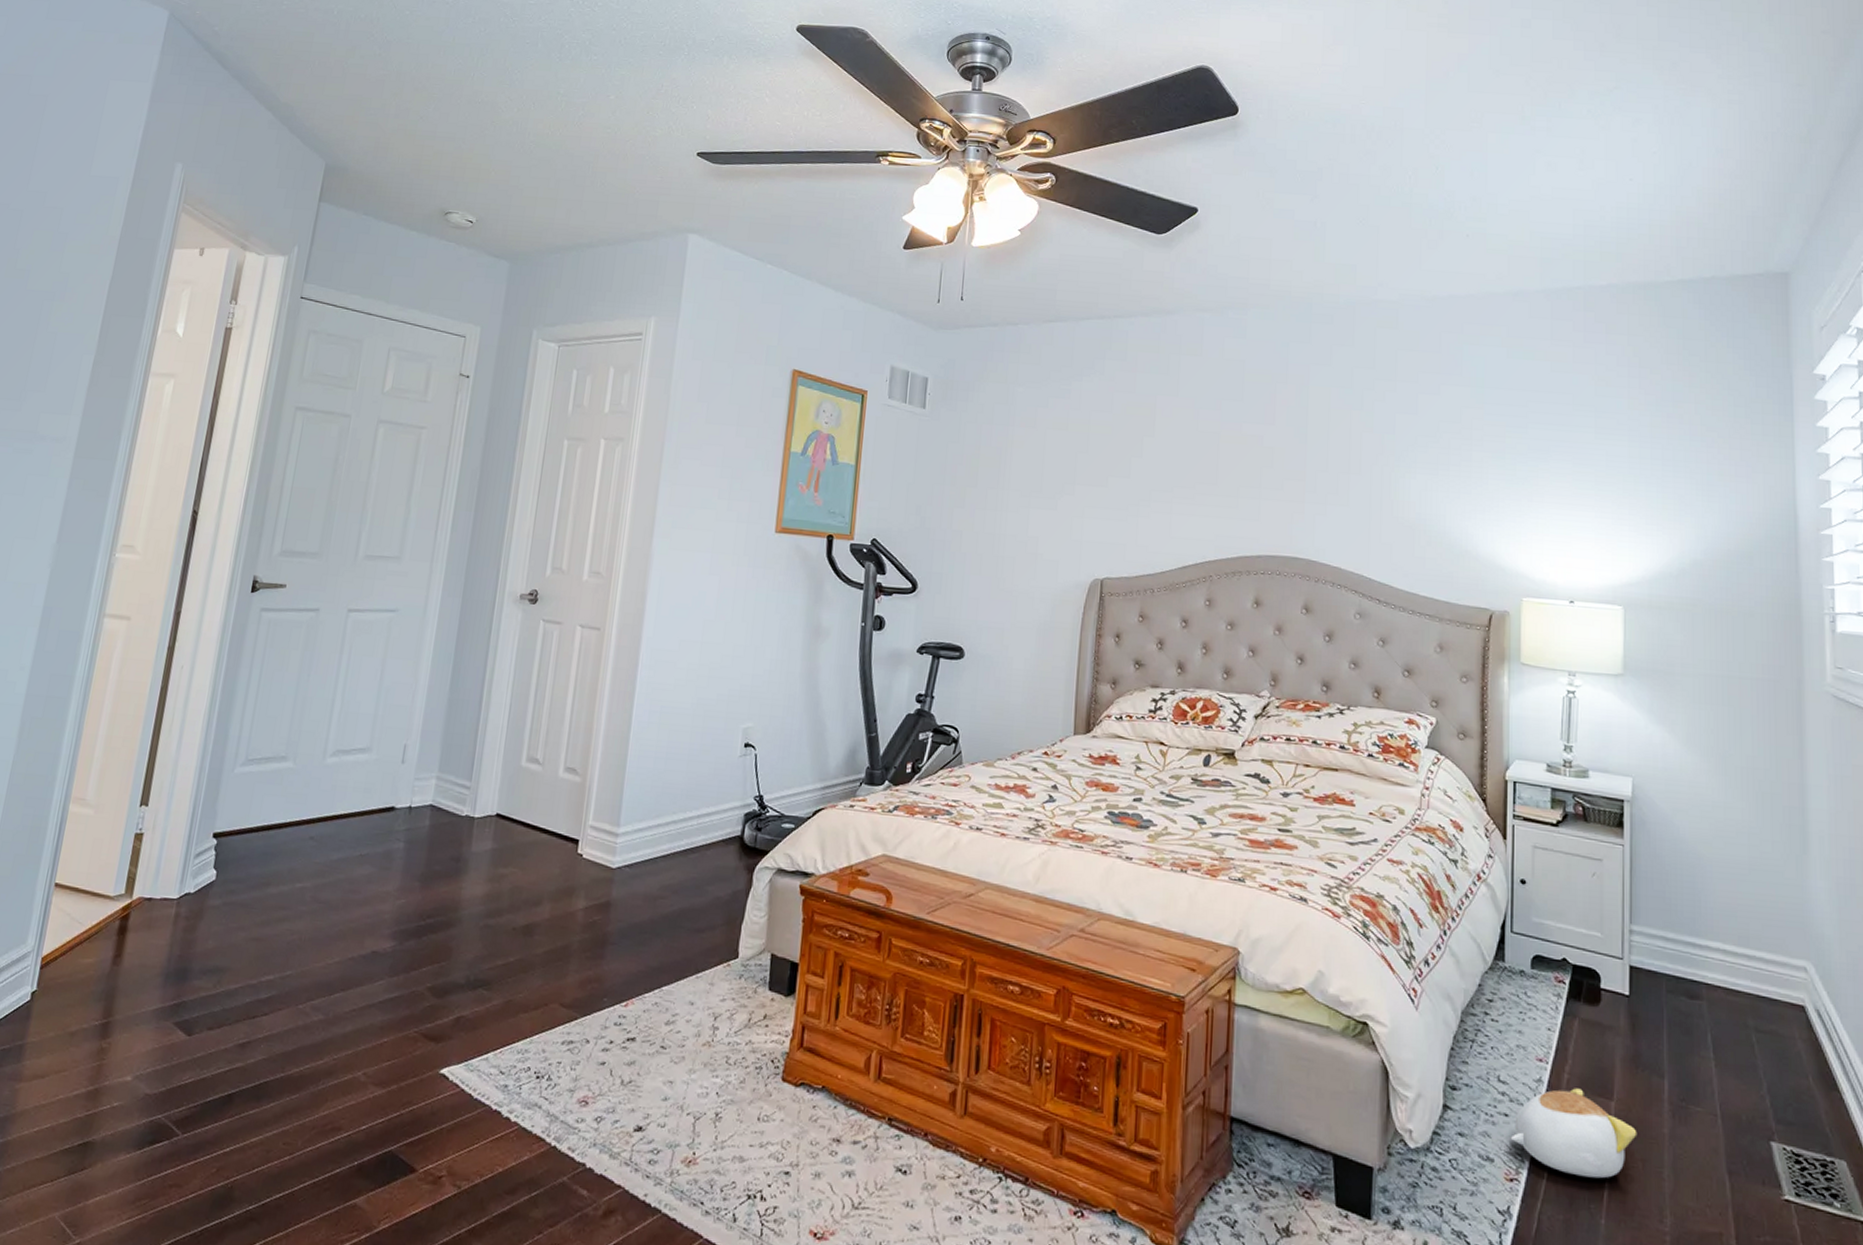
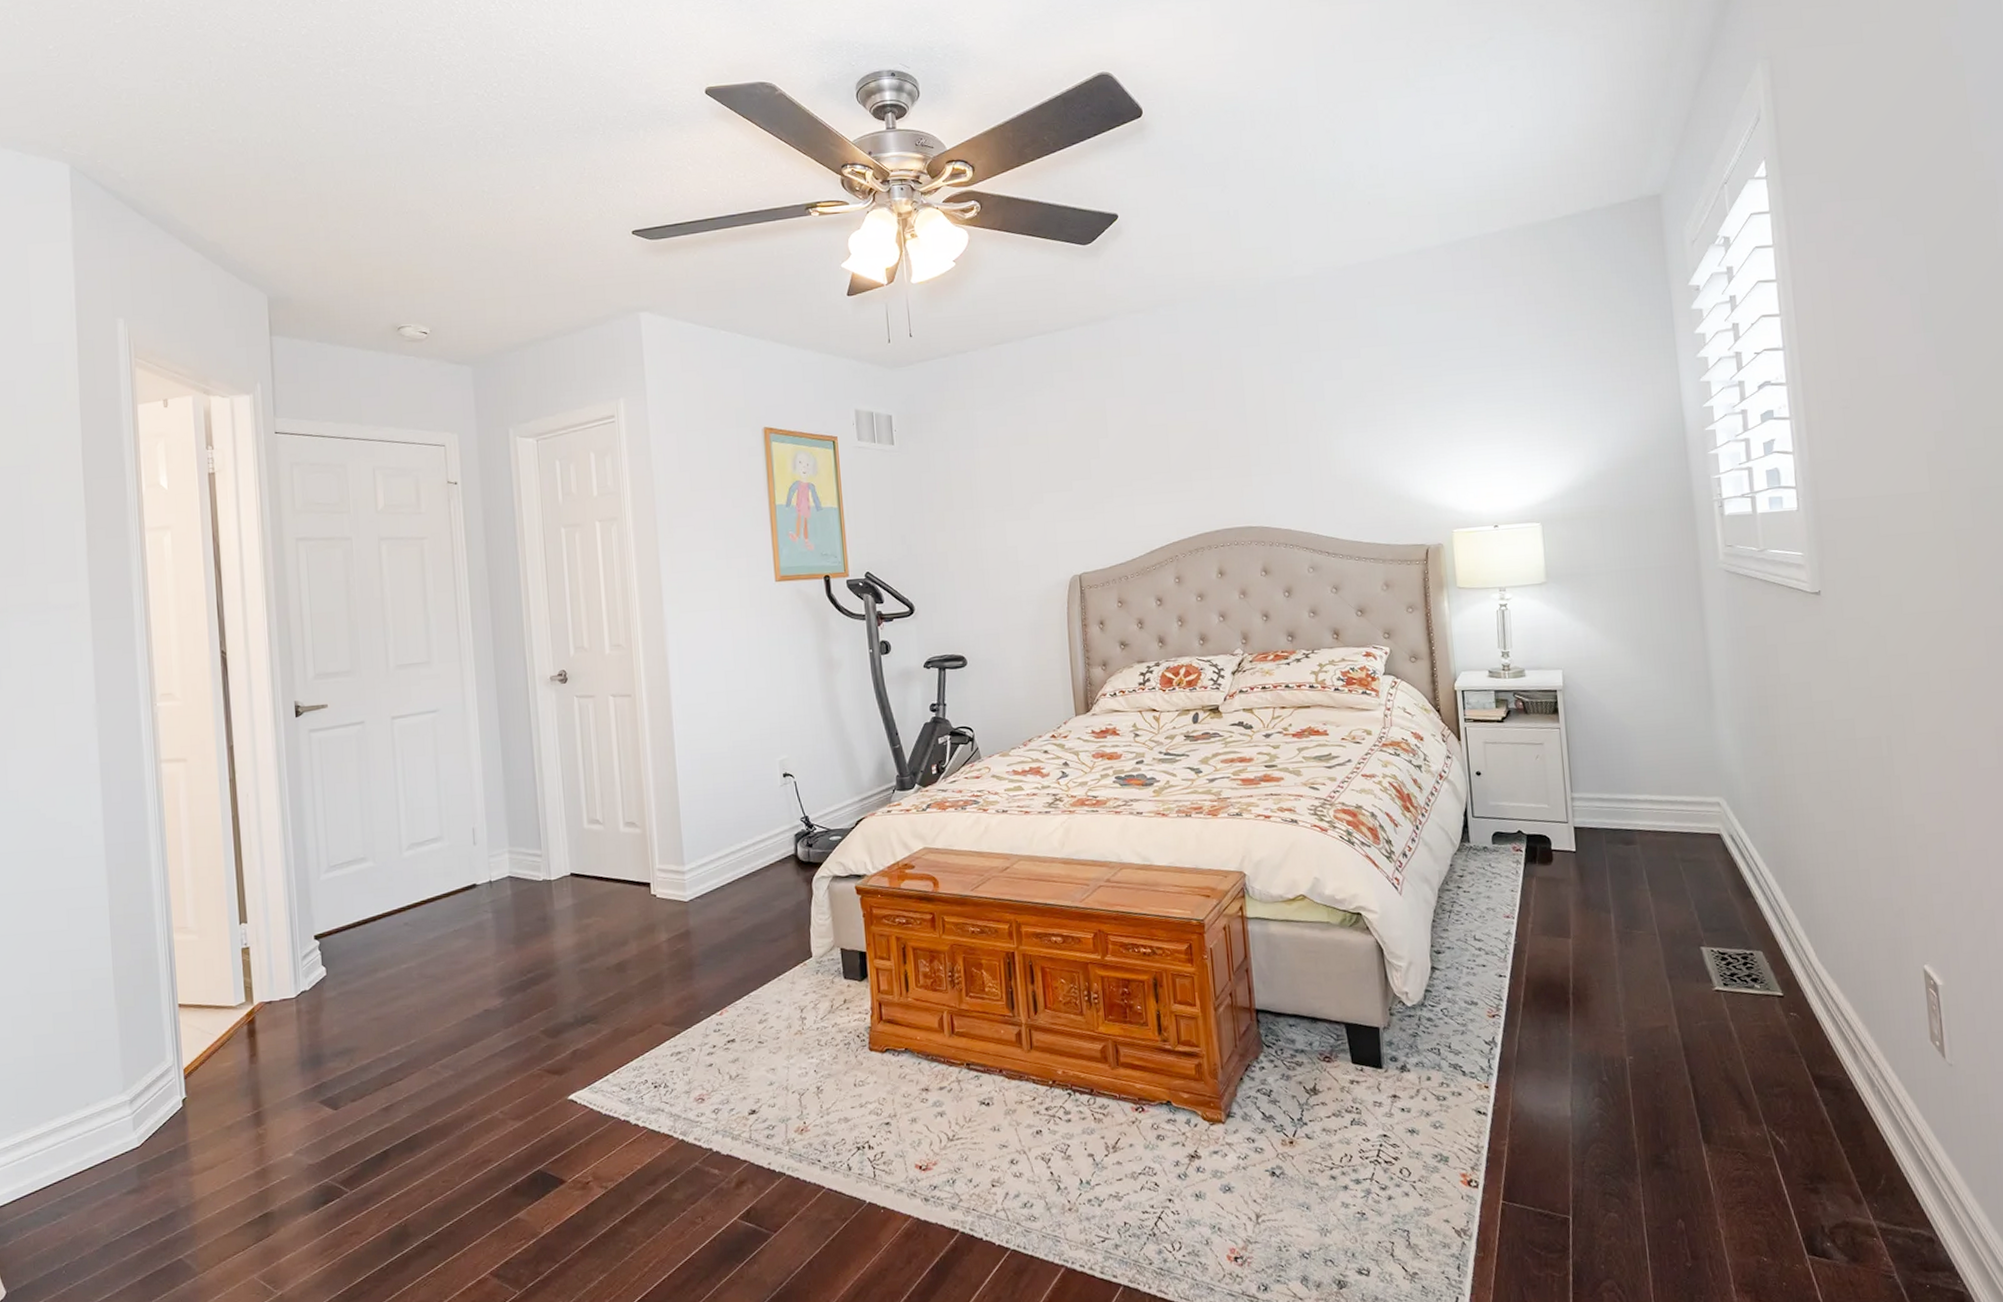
plush toy: present [1510,1088,1637,1179] -> none [1489,933,1593,1003]

